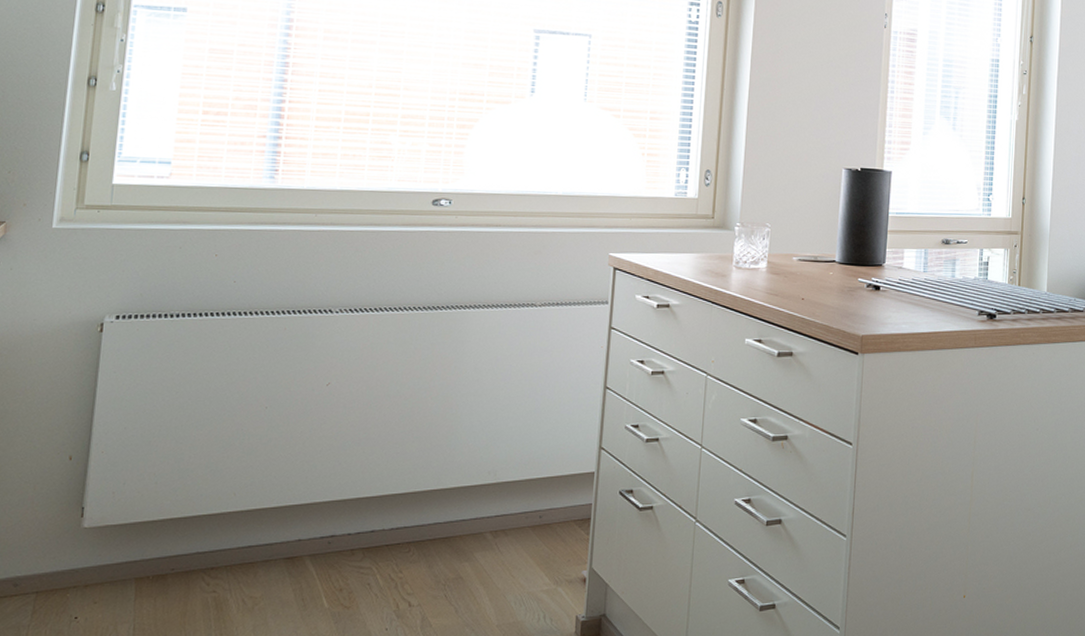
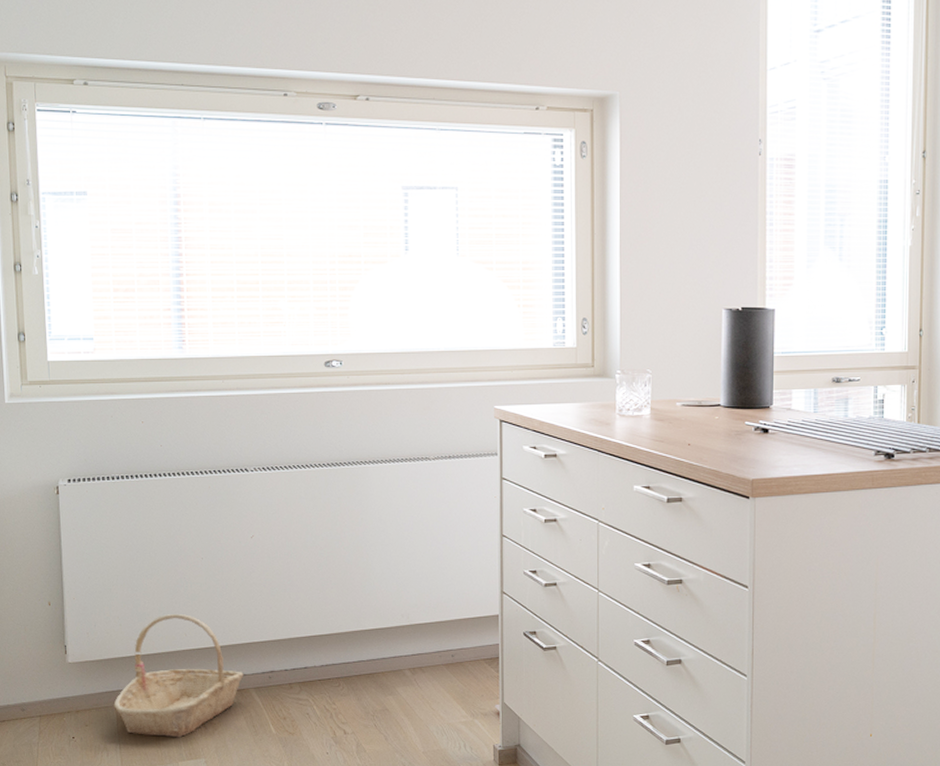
basket: none [133,471,299,615] -> present [113,614,244,738]

